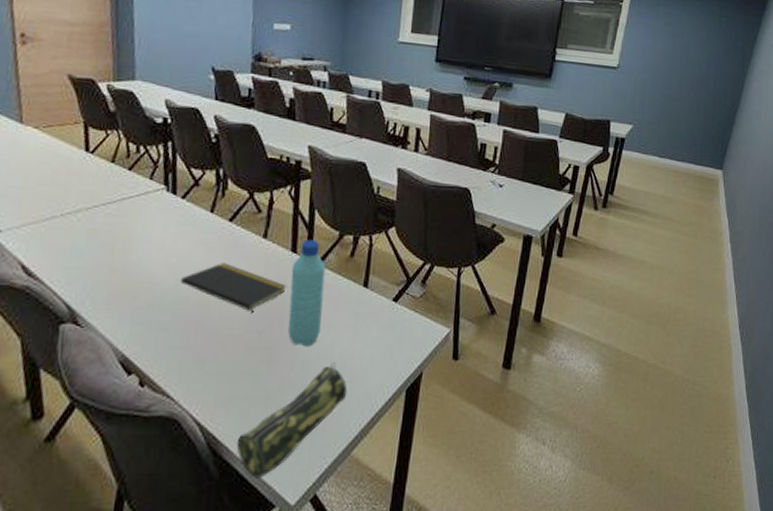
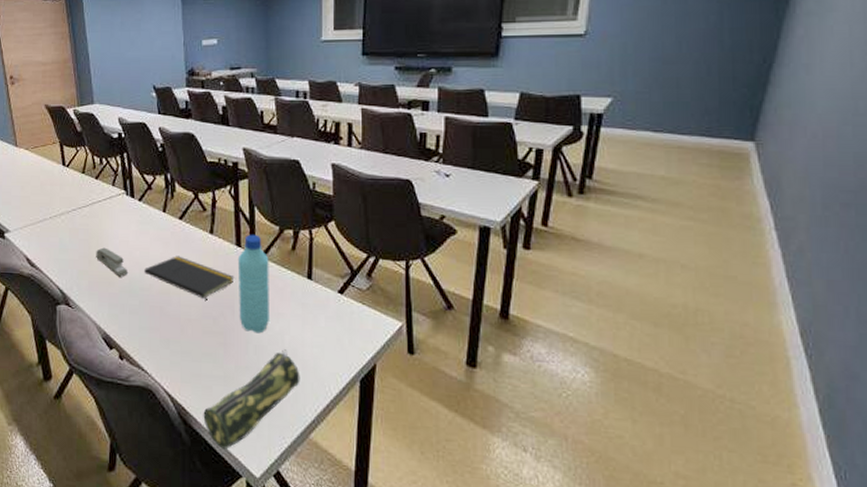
stapler: none [120,252,160,288] -> present [96,247,128,277]

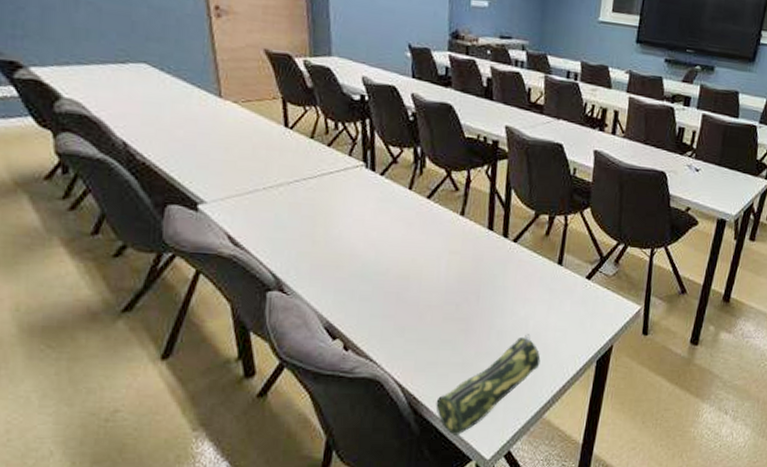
stapler: present [96,247,128,277] -> none [322,226,361,260]
notepad: present [144,256,235,302] -> none [381,238,483,287]
water bottle: present [237,234,269,334] -> none [484,217,522,319]

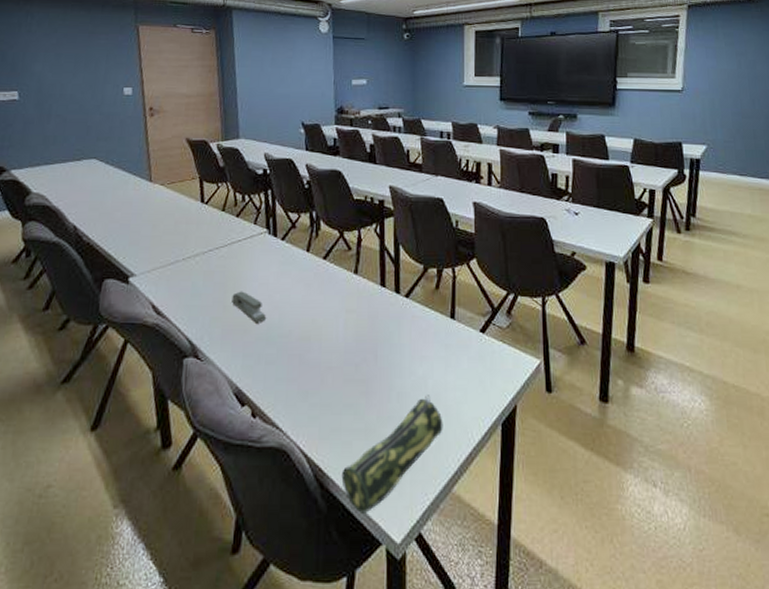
stapler: none [322,226,361,260] -> present [232,291,266,323]

